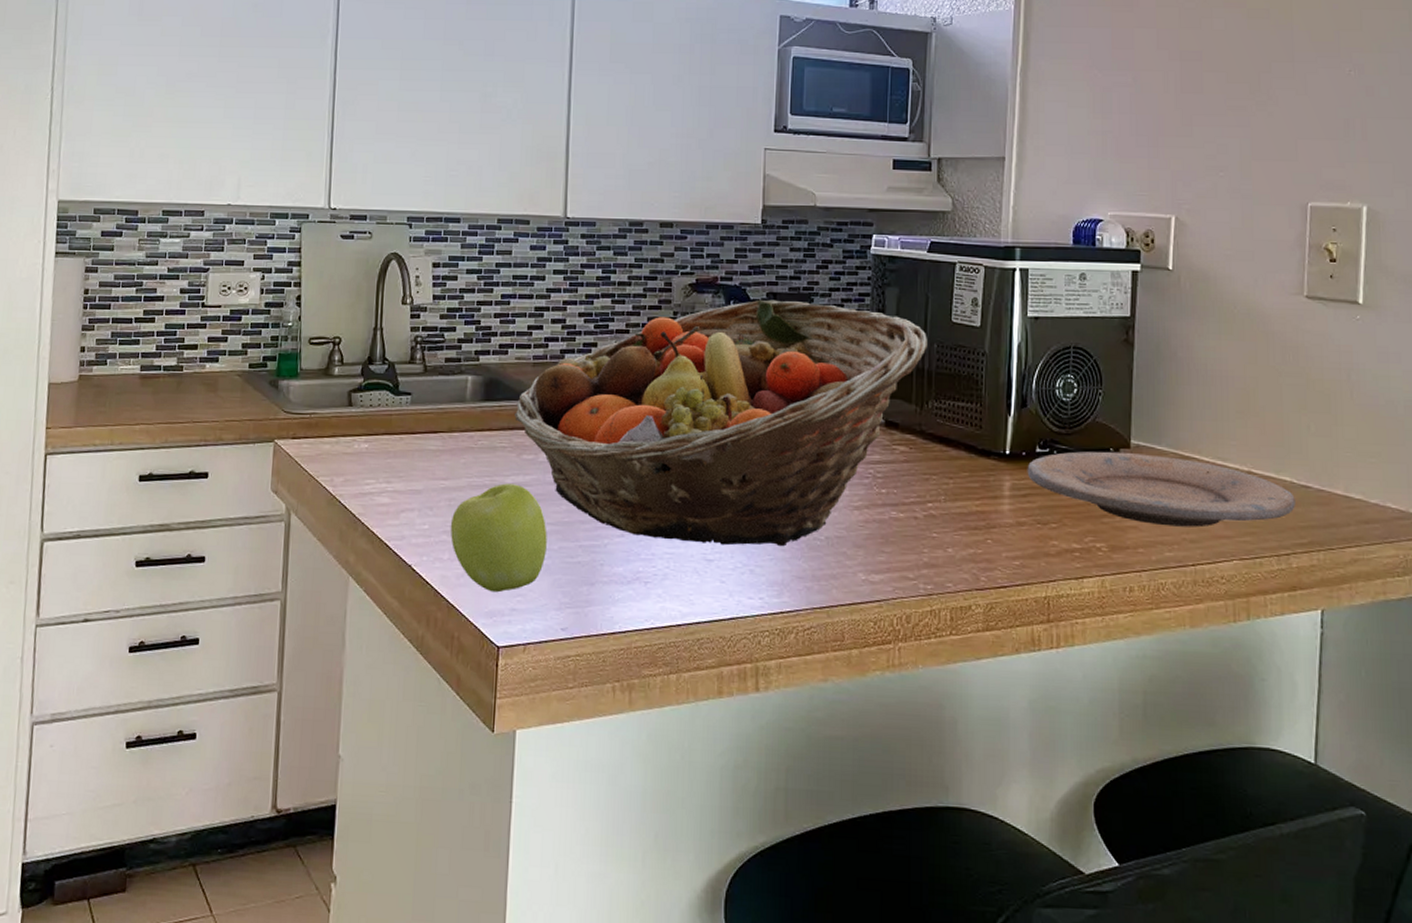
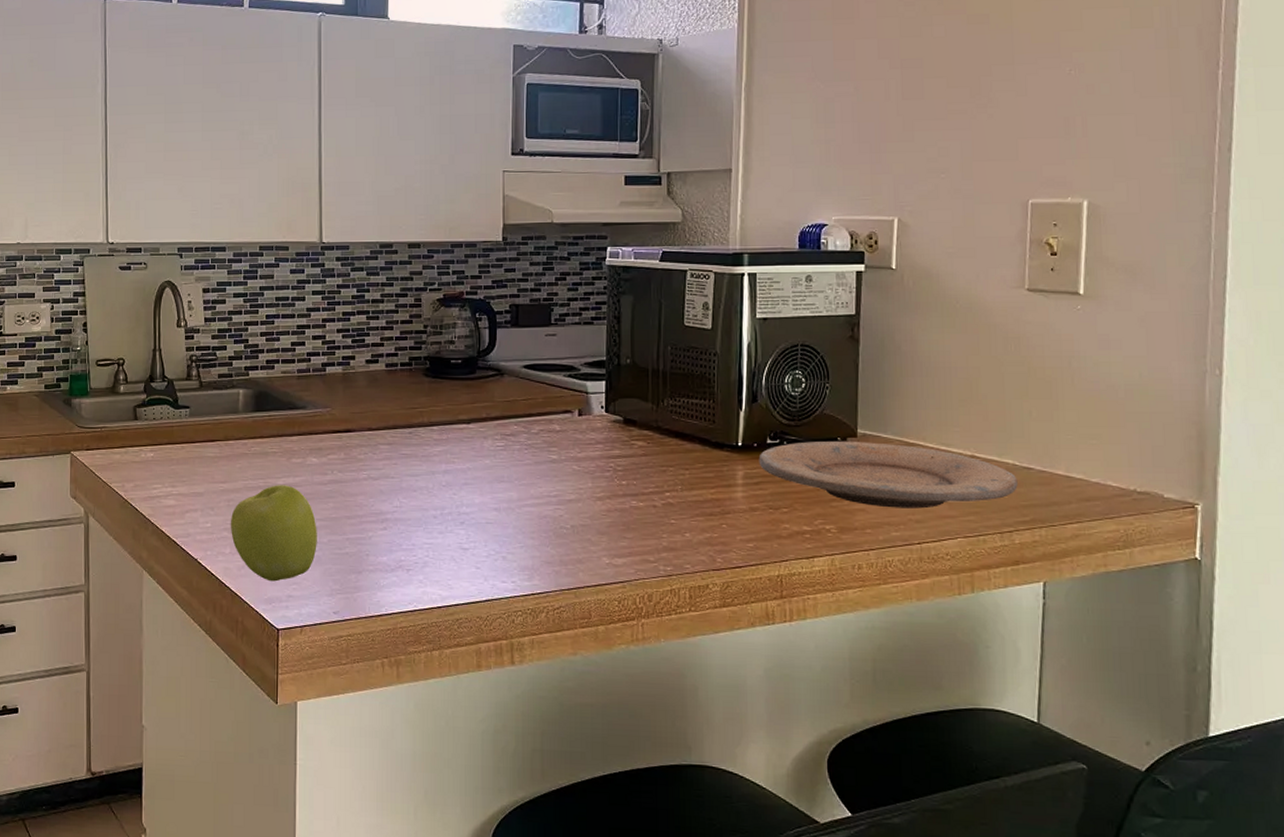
fruit basket: present [515,299,927,547] -> none [283,311,662,535]

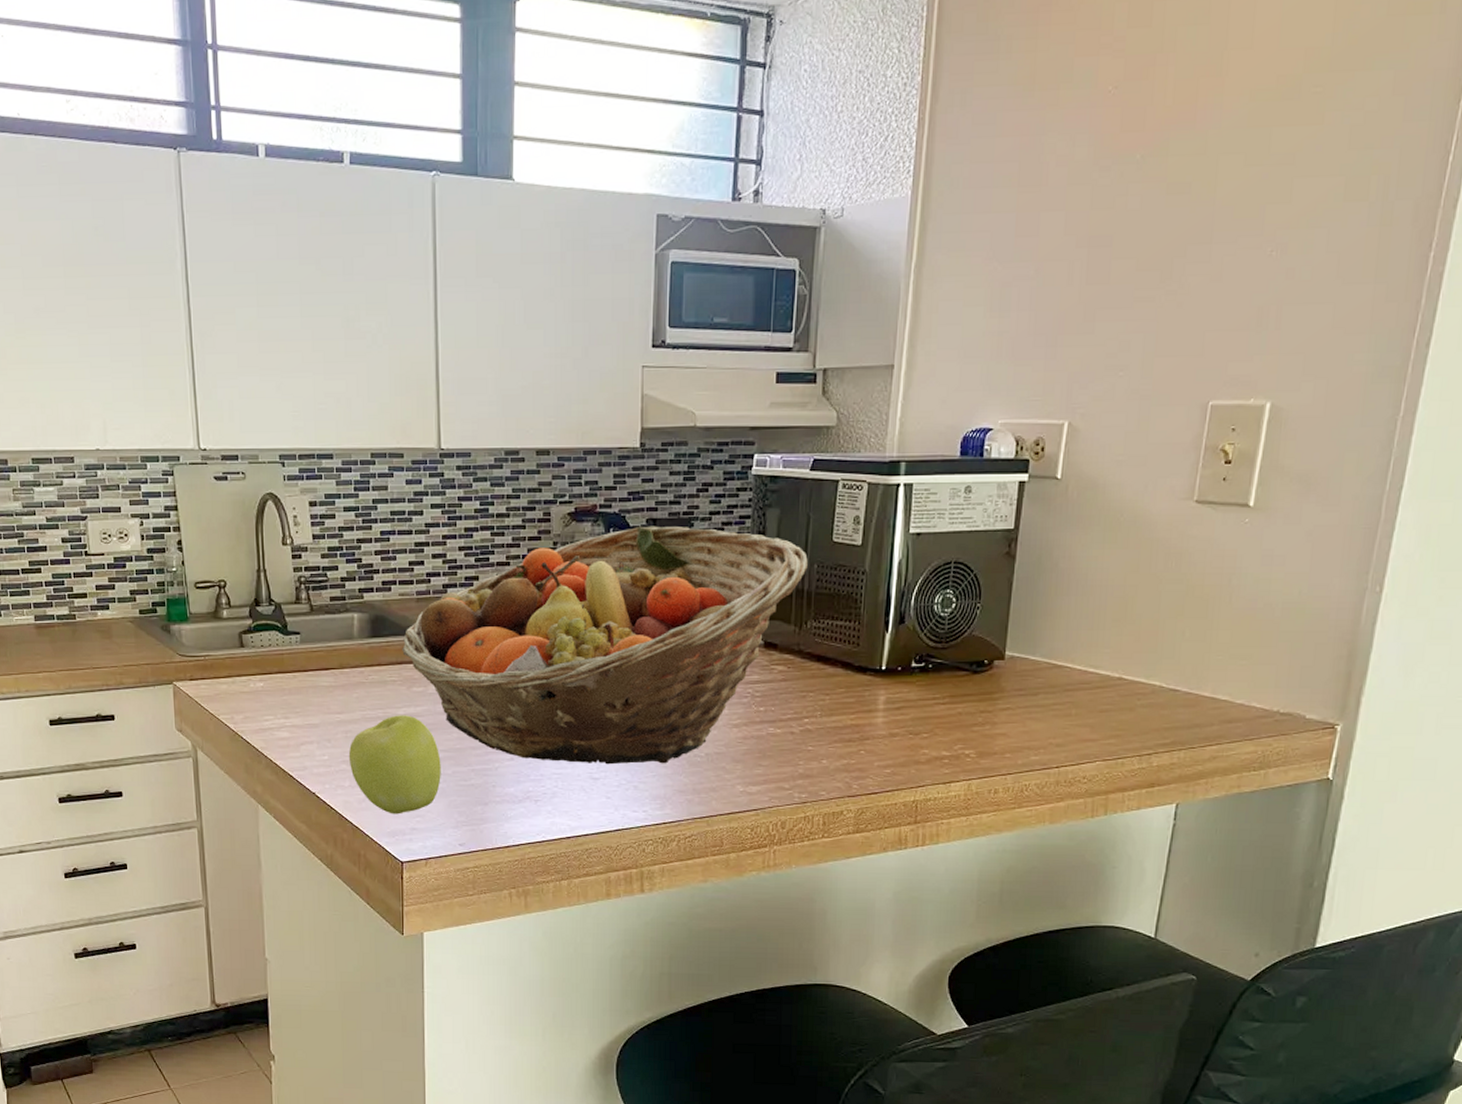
fruit basket: none [283,311,662,535] -> present [402,526,808,765]
plate: present [758,440,1018,509] -> none [901,663,1162,732]

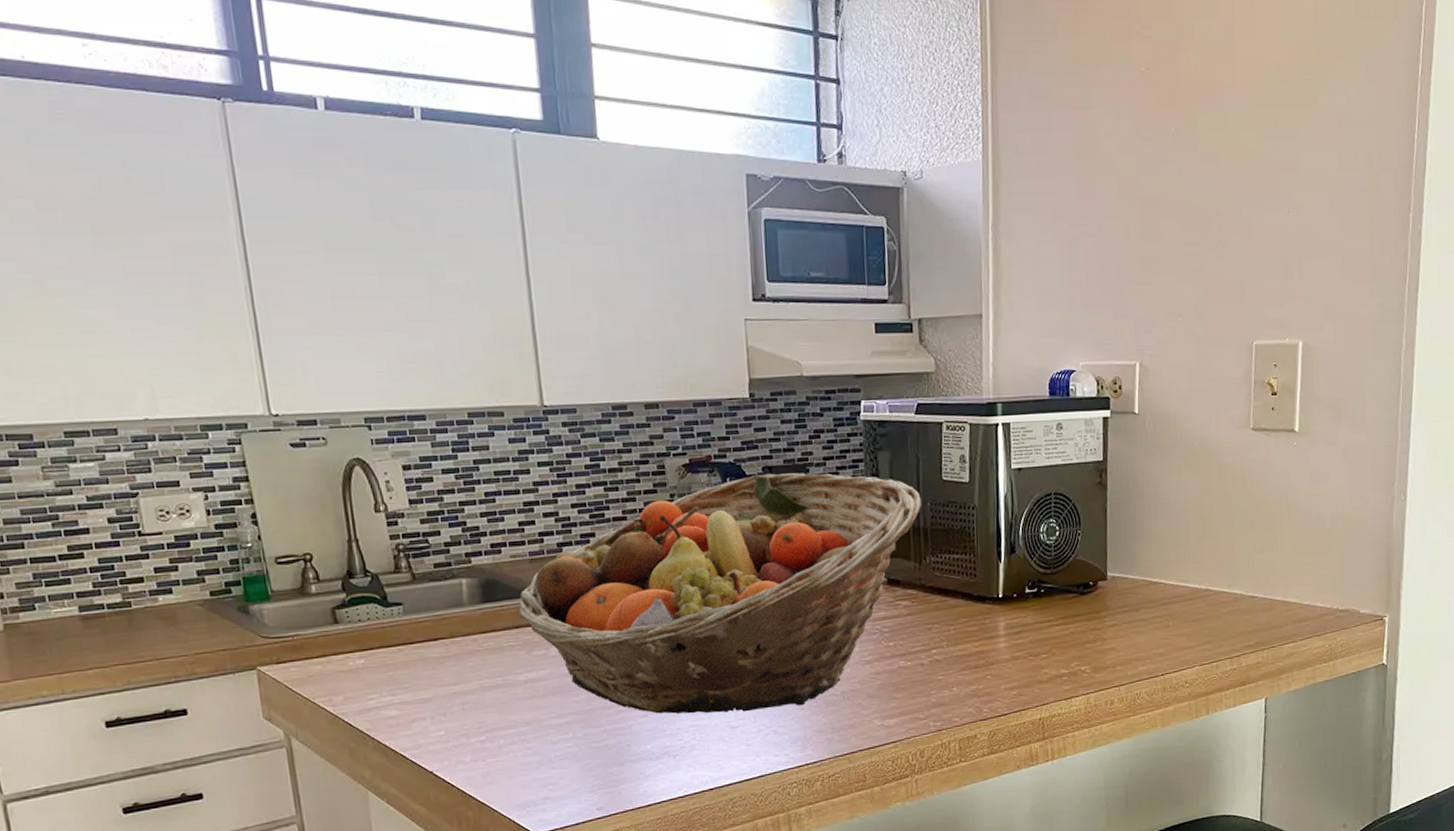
apple: present [348,715,441,815] -> none [467,680,572,786]

